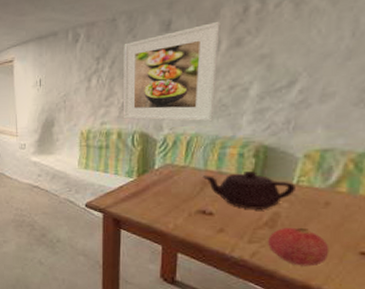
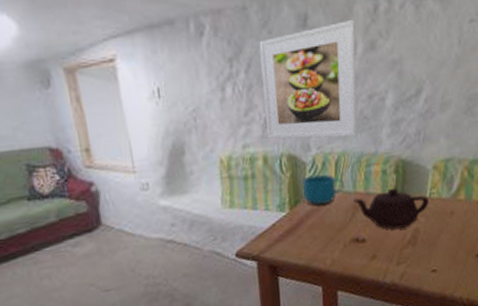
cup: none [151,151,195,177] -> present [302,174,345,206]
fruit: present [268,227,330,267] -> none [412,239,457,279]

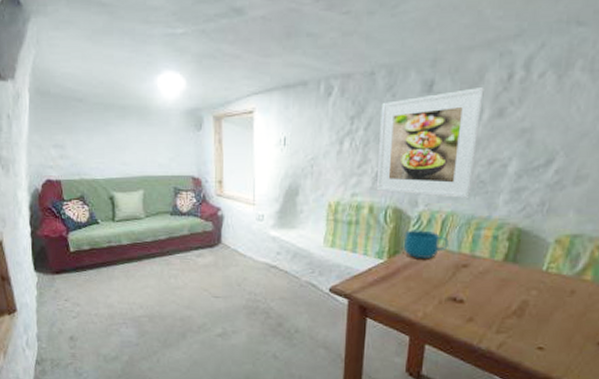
teapot: present [353,188,429,230] -> none [456,254,545,298]

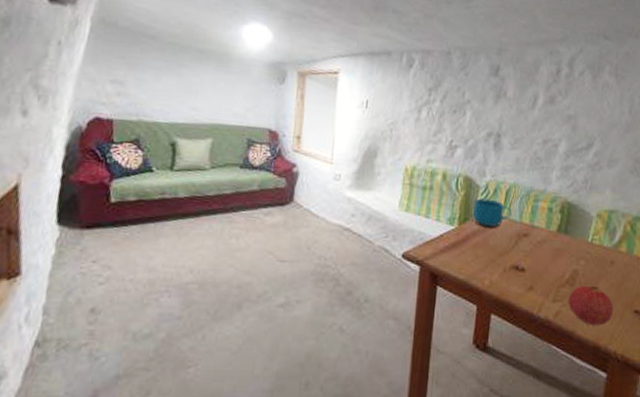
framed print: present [376,88,484,199] -> none [449,77,539,173]
fruit: none [515,316,572,358] -> present [568,285,614,326]

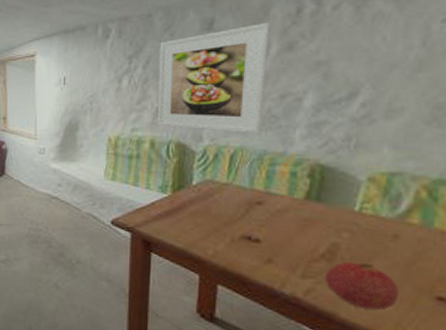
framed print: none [449,77,539,173] -> present [156,23,270,134]
cup: present [473,198,512,227] -> none [188,164,239,195]

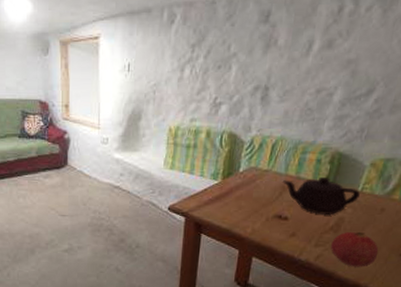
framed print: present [156,23,270,134] -> none [213,19,316,125]
teapot: none [249,192,358,240] -> present [283,176,360,216]

